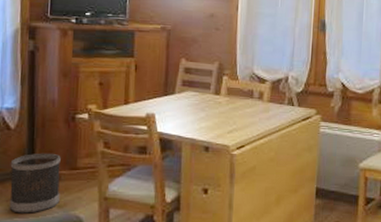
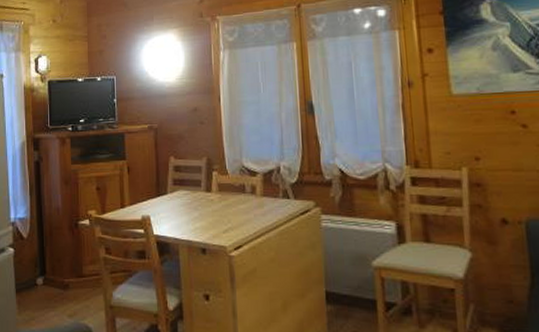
wastebasket: present [9,153,61,214] -> none [25,261,70,323]

